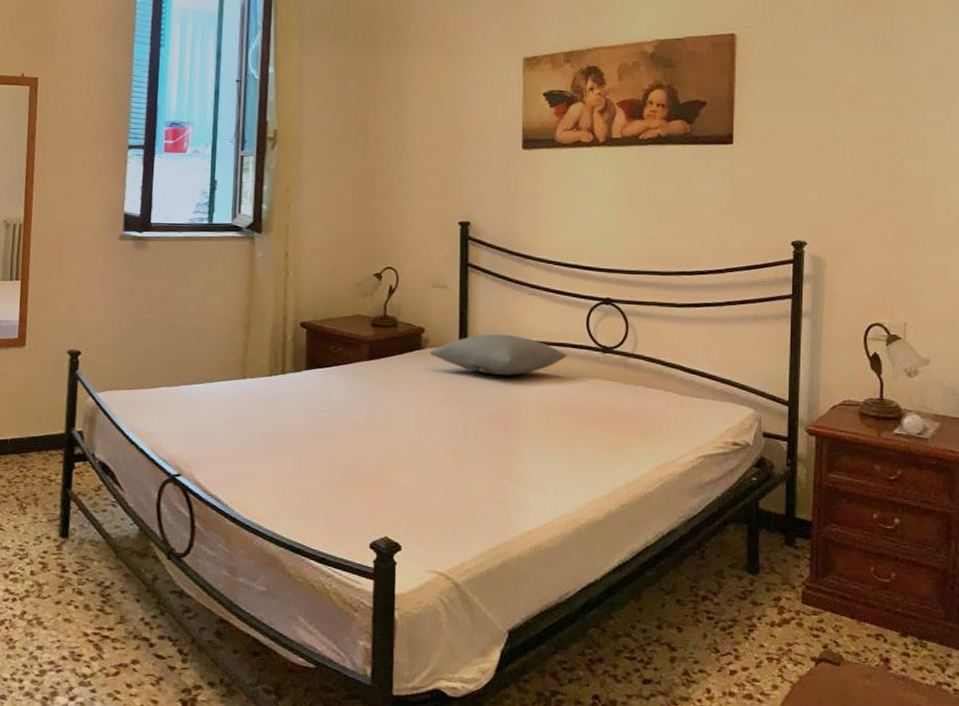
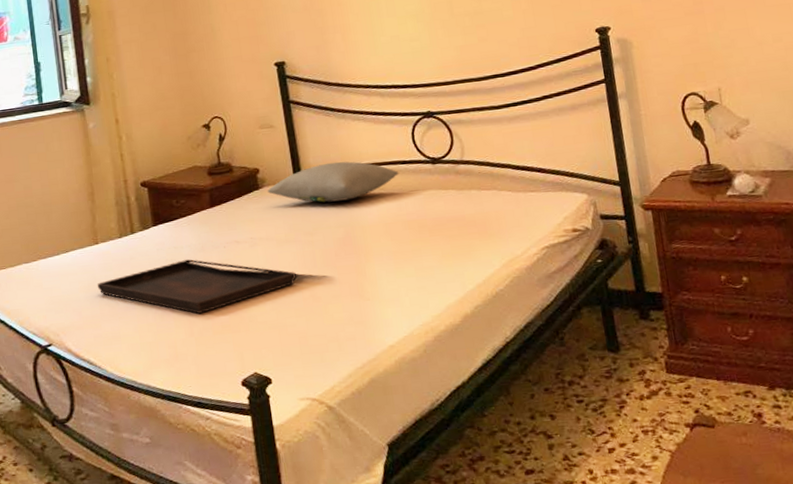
serving tray: none [238,409,444,467] -> present [98,258,296,314]

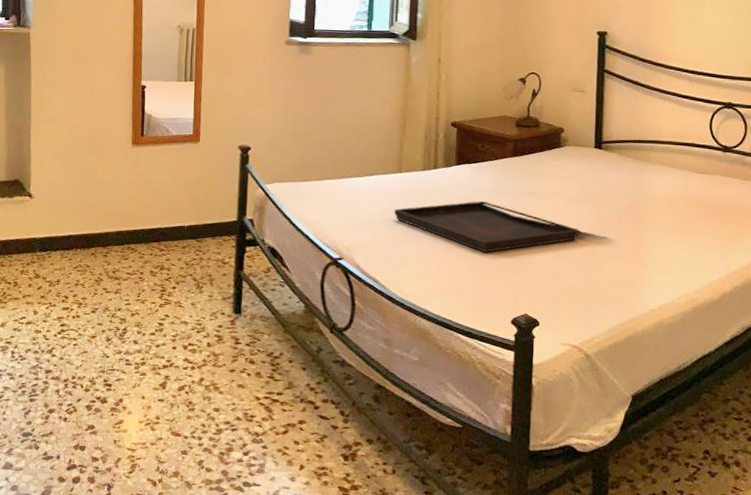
pillow: present [267,161,399,203] -> none [567,134,692,172]

